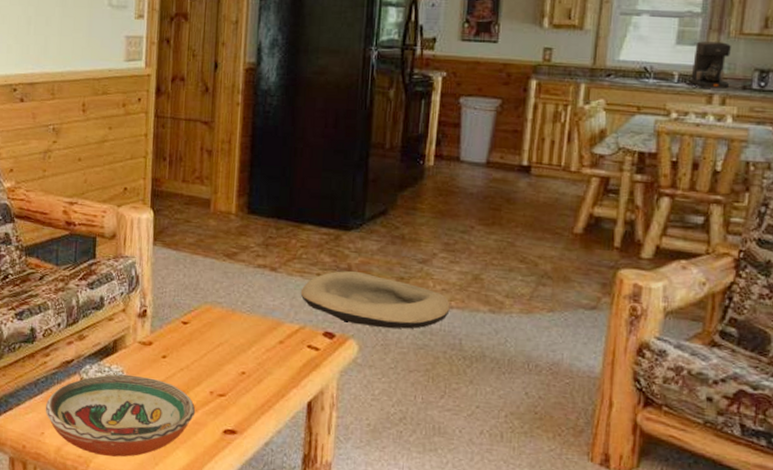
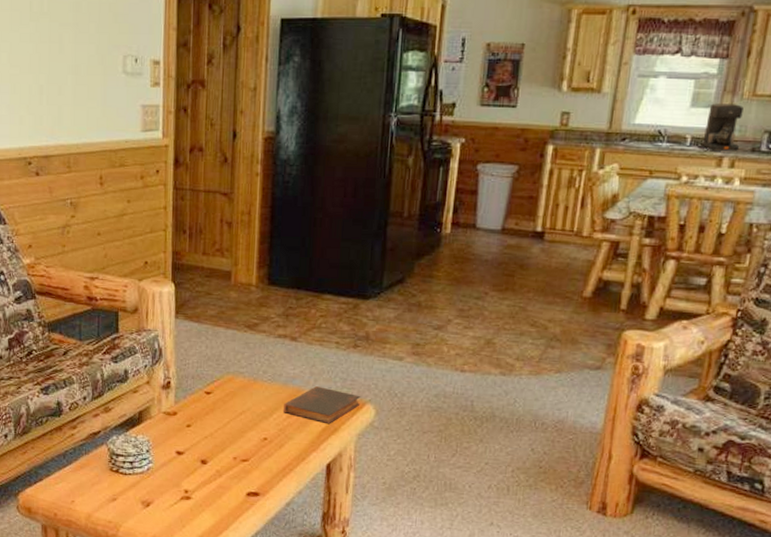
decorative bowl: present [45,374,196,457] -> none [74,443,220,521]
book: none [263,319,343,360] -> present [283,386,361,425]
dog bed: present [300,270,450,329] -> none [320,338,463,393]

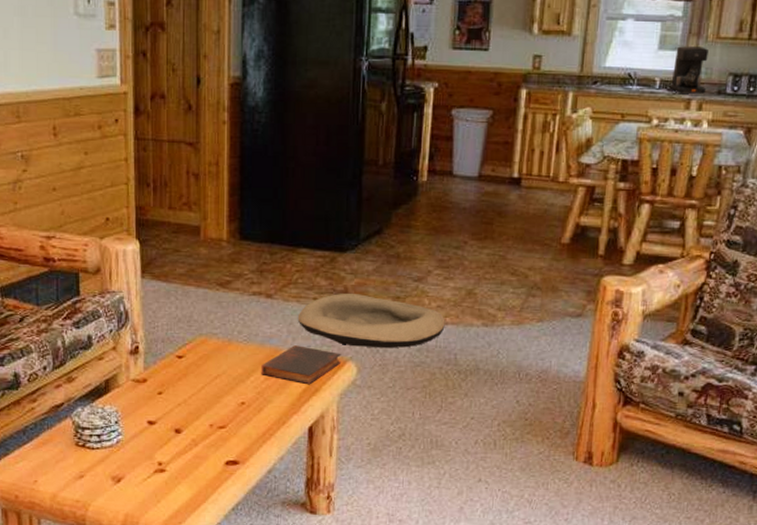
dog bed: none [320,338,463,393] -> present [297,292,445,349]

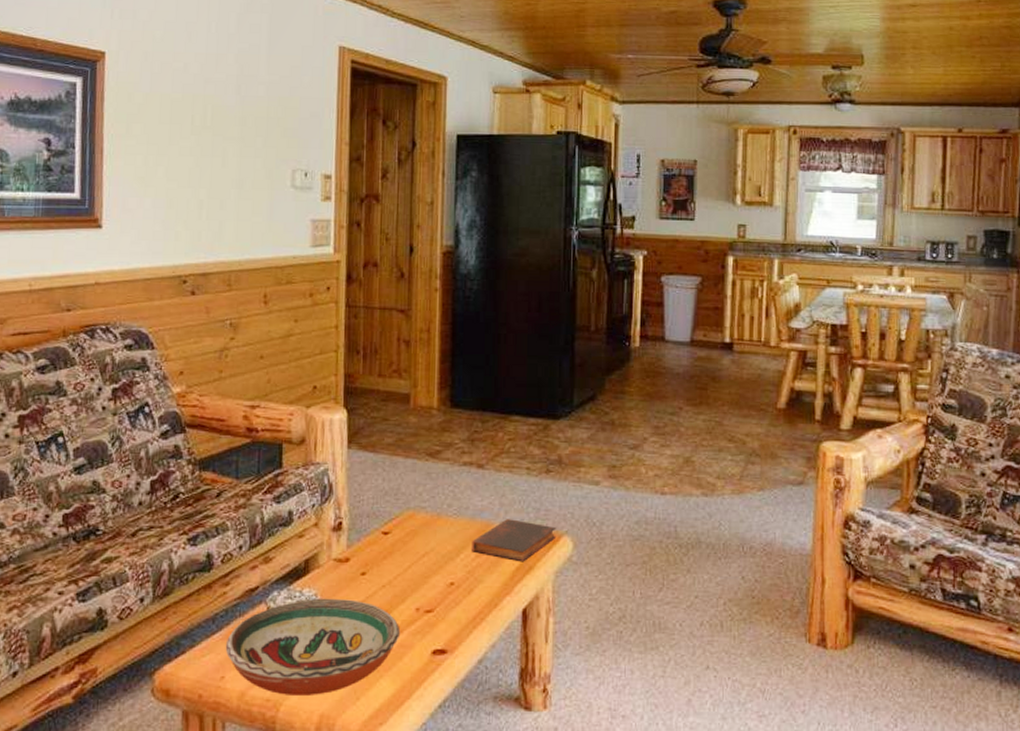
decorative bowl: none [36,414,196,498] -> present [225,598,401,695]
dog bed: present [297,292,445,349] -> none [510,462,663,521]
coffee maker: present [670,46,708,94] -> none [872,216,907,260]

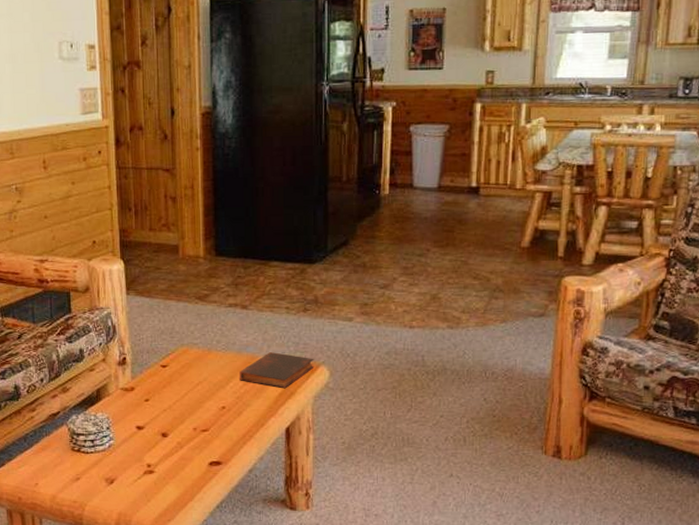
decorative bowl: present [225,598,401,695] -> none [36,420,182,498]

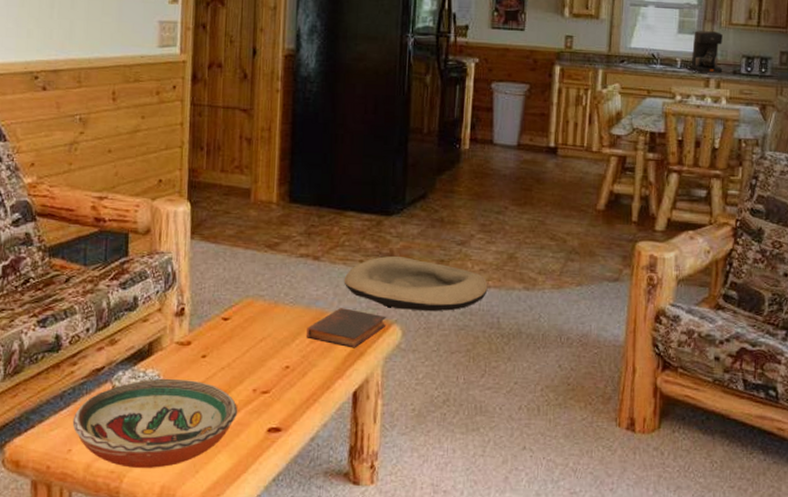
decorative bowl: none [36,420,182,498] -> present [72,378,238,468]
dog bed: none [271,301,412,353] -> present [344,255,488,312]
coffee maker: none [622,53,658,99] -> present [691,31,723,73]

